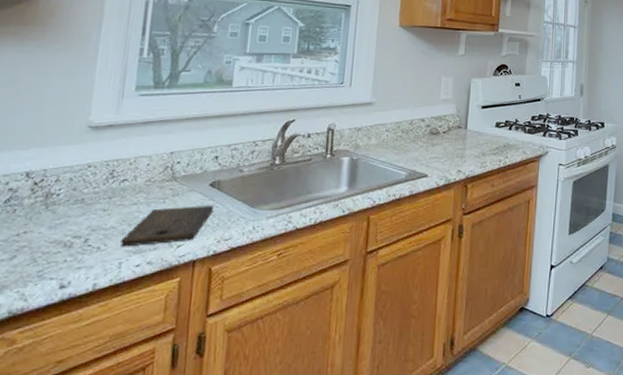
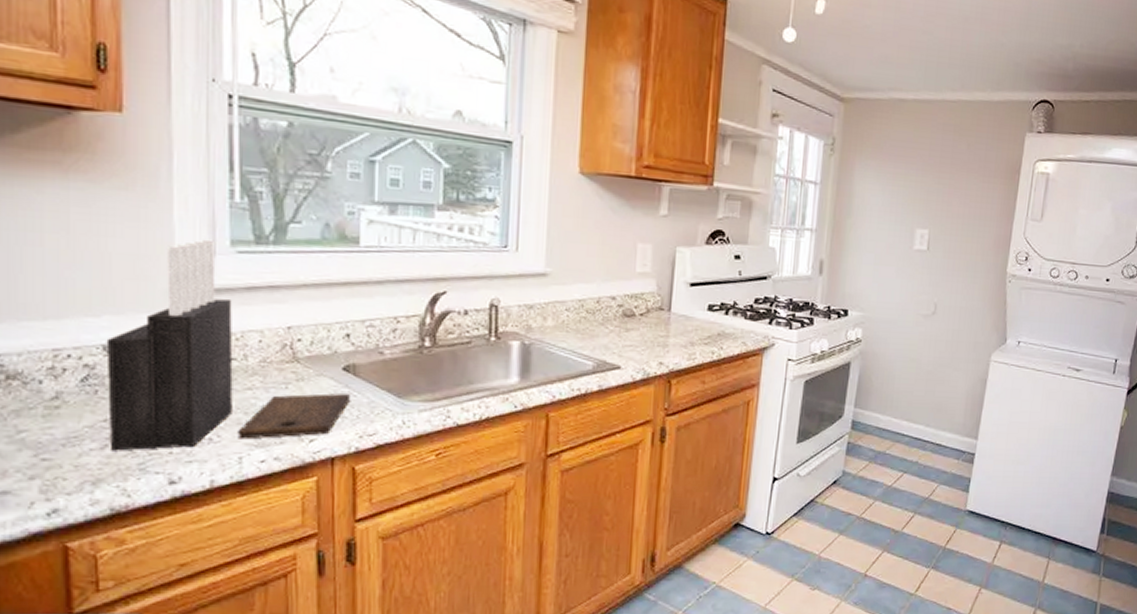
knife block: none [17,86,131,261] -> present [106,239,233,451]

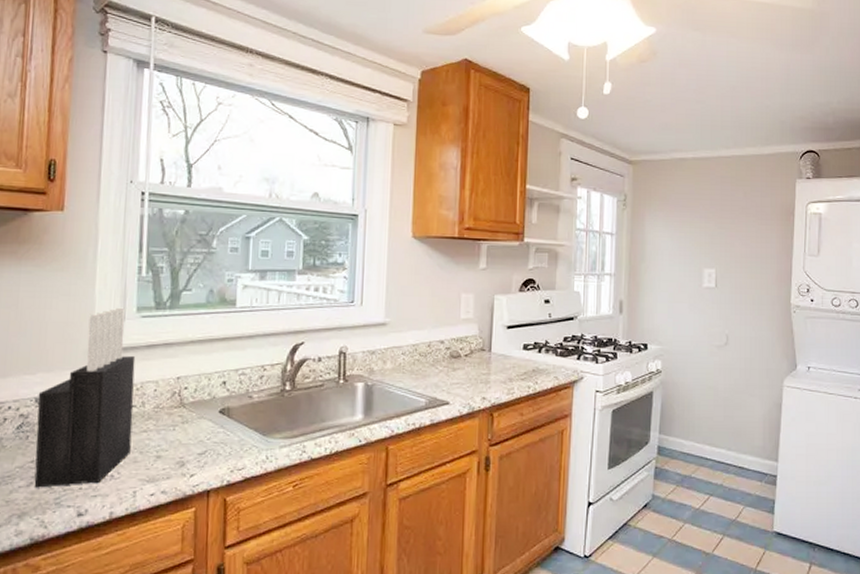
cutting board: present [237,393,351,440] -> none [133,433,225,476]

